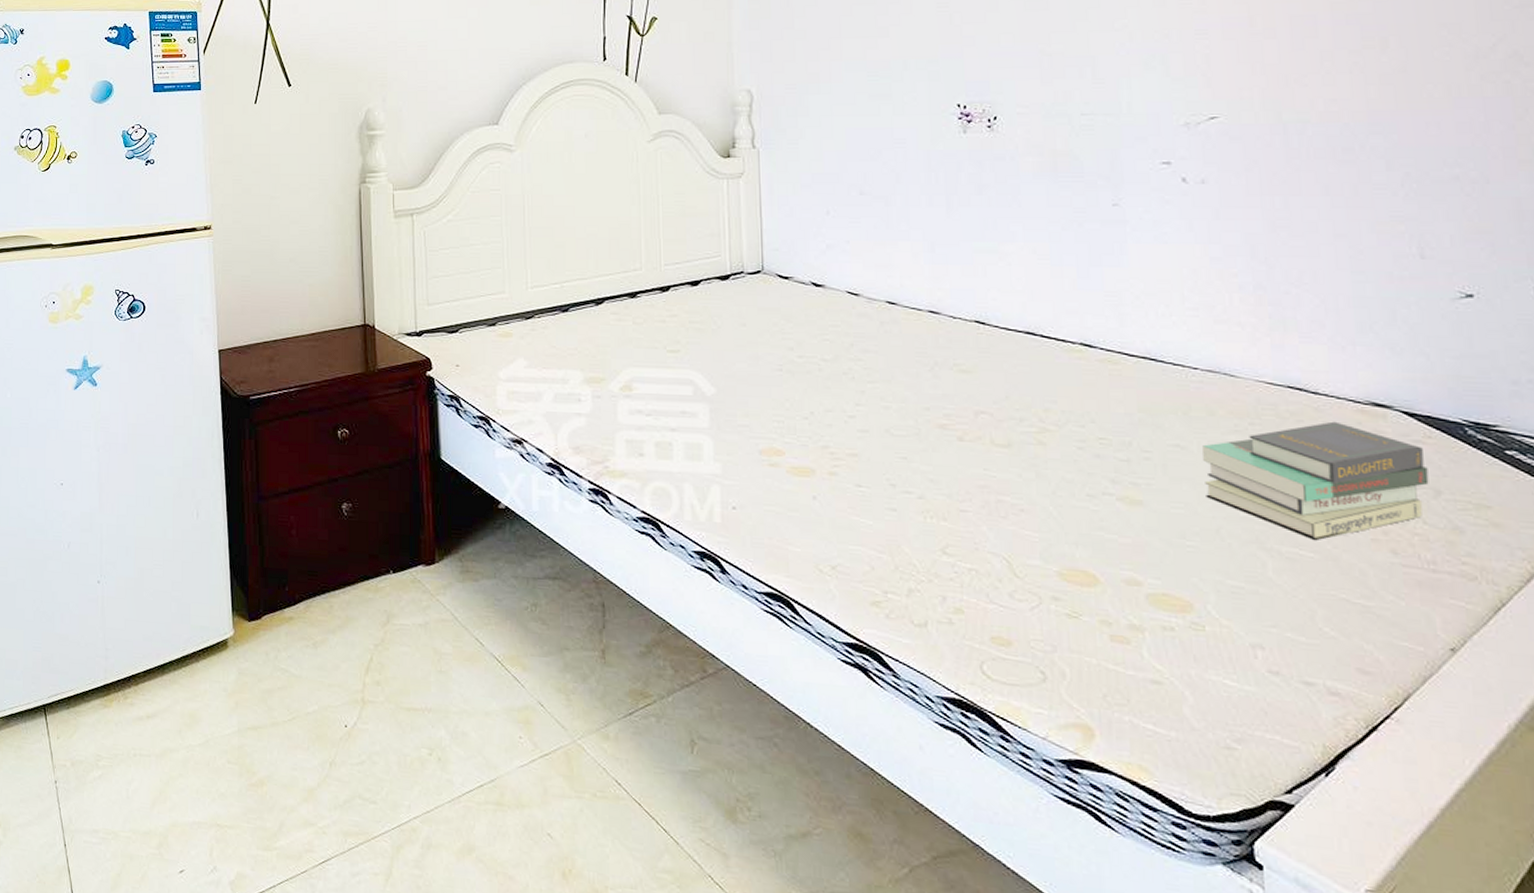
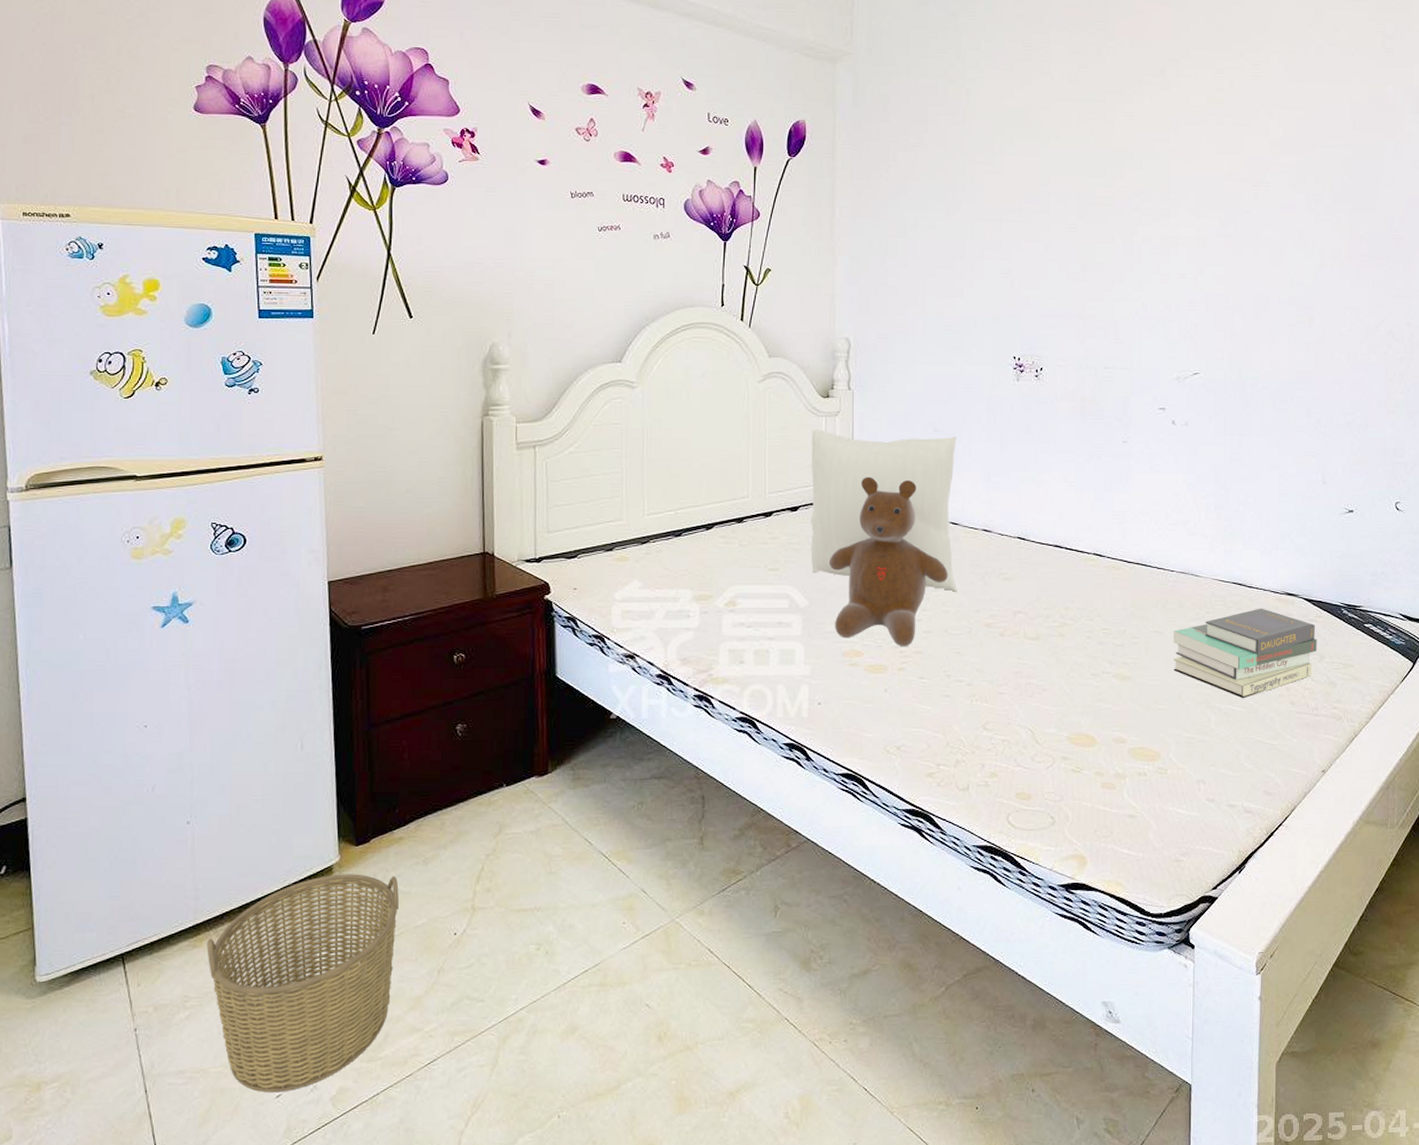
basket: none [116,648,290,868] -> present [207,874,399,1093]
pillow: none [711,194,899,385] -> present [810,429,957,592]
stuffed bear: none [738,247,886,448] -> present [829,476,948,647]

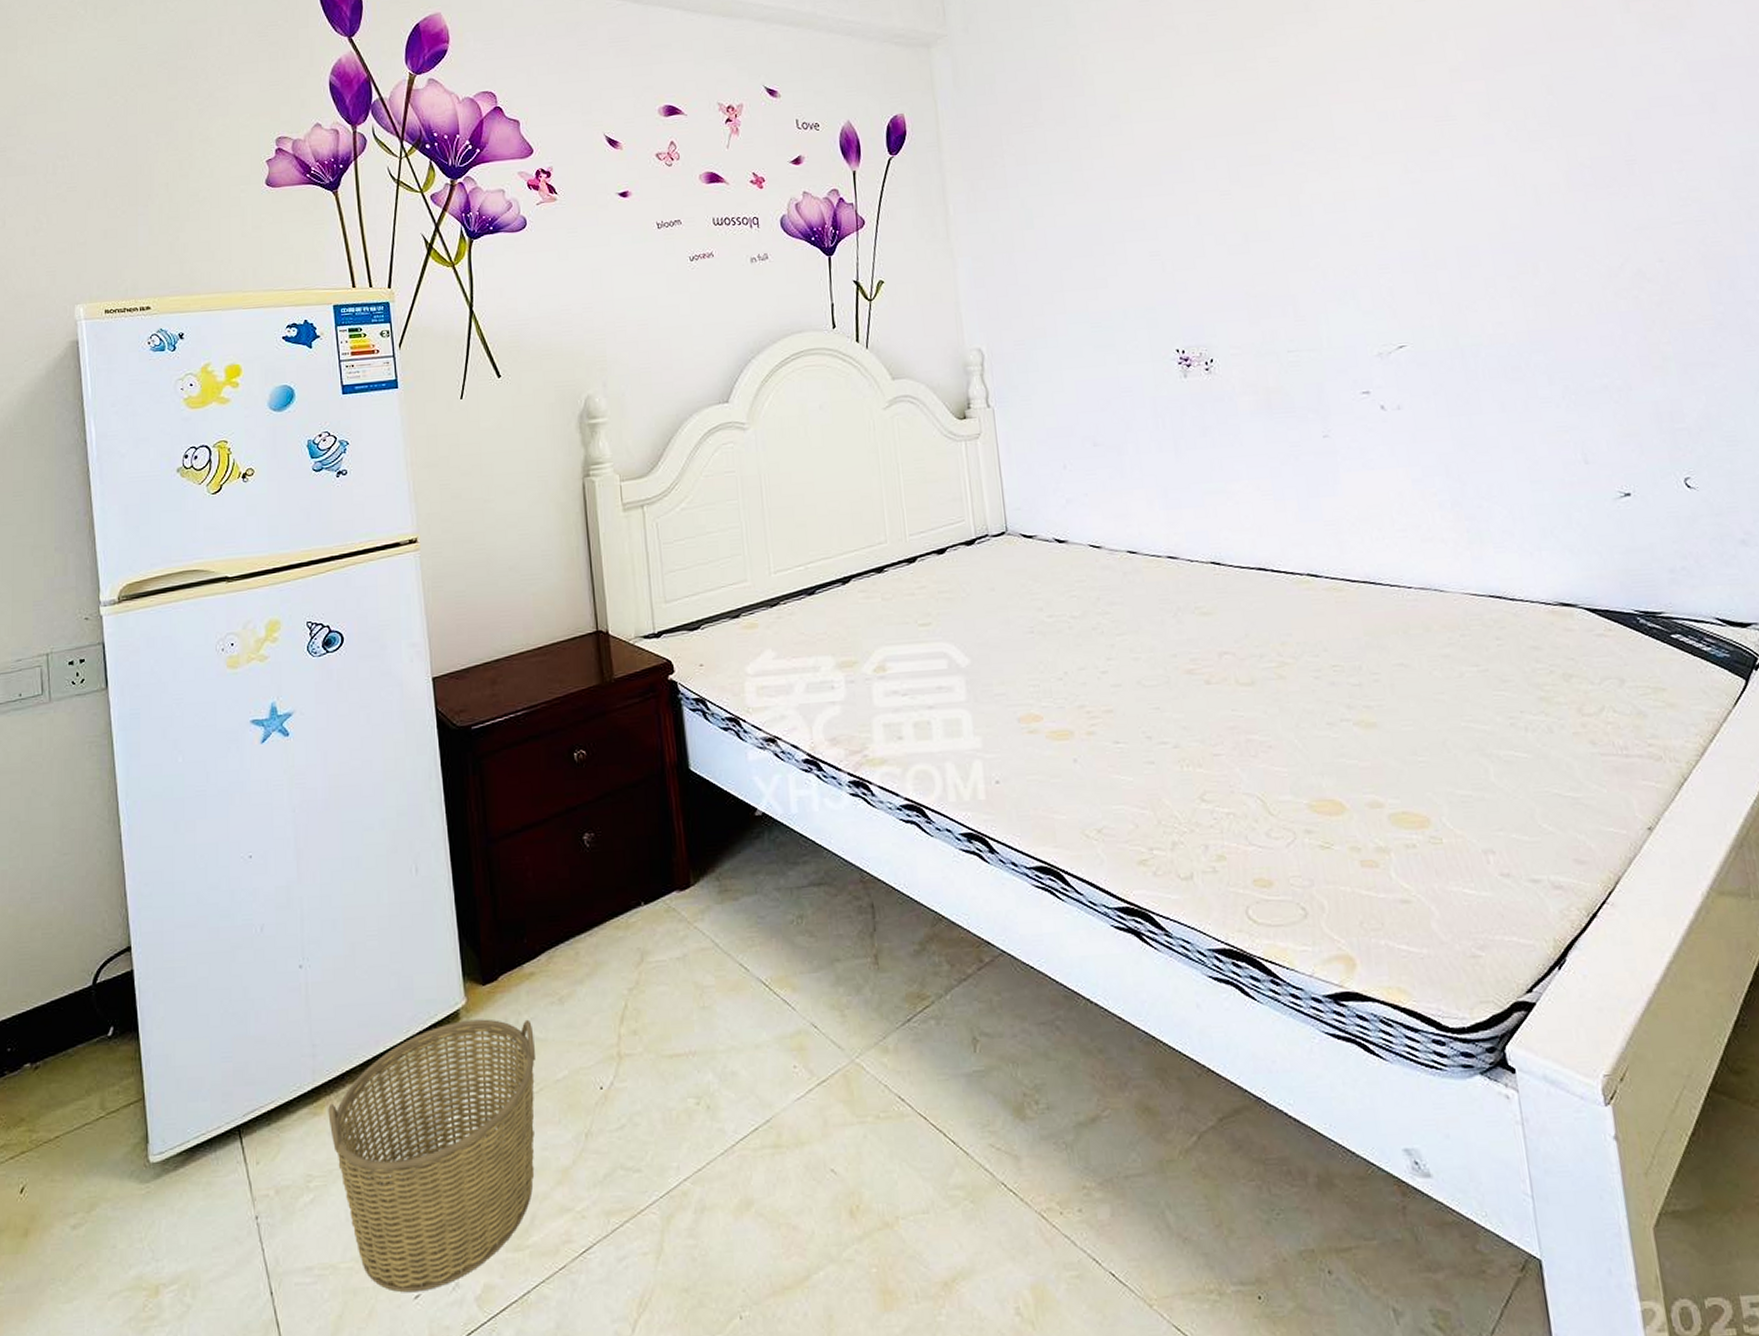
pillow: present [810,429,957,592] -> none [950,449,1146,634]
stuffed bear: present [829,476,948,647] -> none [988,505,1133,706]
books: present [1174,608,1317,699] -> none [1423,624,1614,742]

